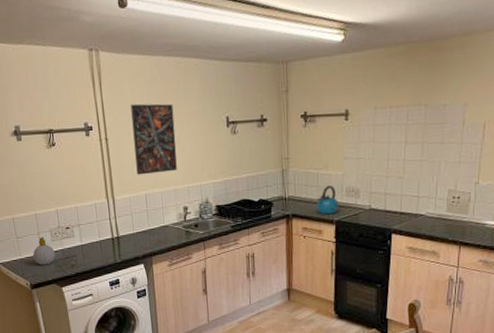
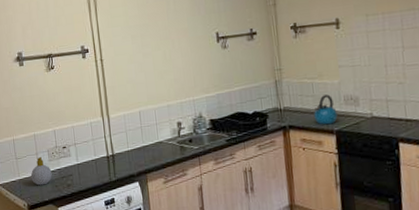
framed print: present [130,103,177,175] -> none [124,23,170,93]

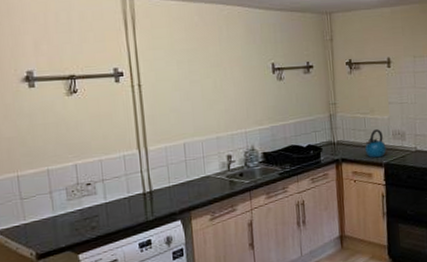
soap bottle: present [30,156,52,186] -> none [41,195,71,230]

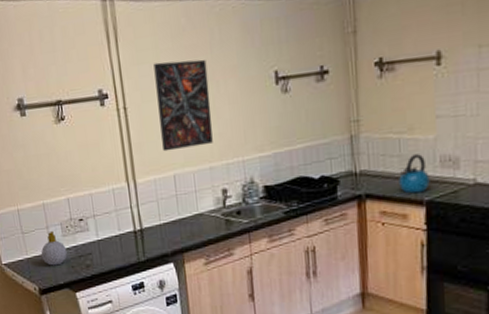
soap bottle: none [41,195,71,230] -> present [41,230,68,266]
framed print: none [168,49,220,123] -> present [153,59,213,152]

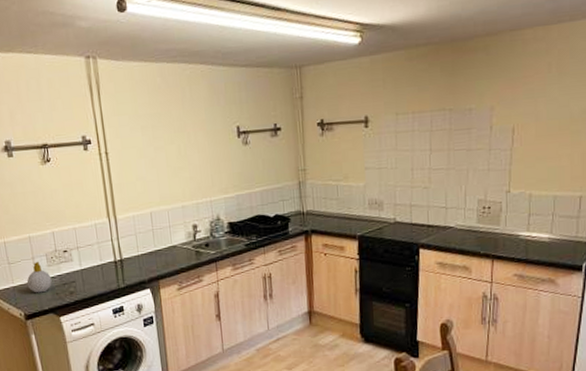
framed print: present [153,59,213,152] -> none [132,113,185,192]
kettle: present [399,154,430,194] -> none [337,198,361,230]

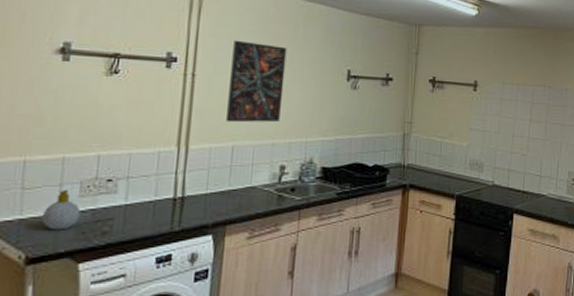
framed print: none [132,113,185,192] -> present [226,40,287,123]

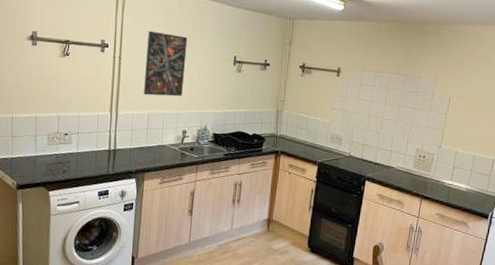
soap bottle: present [41,189,81,230] -> none [25,138,49,167]

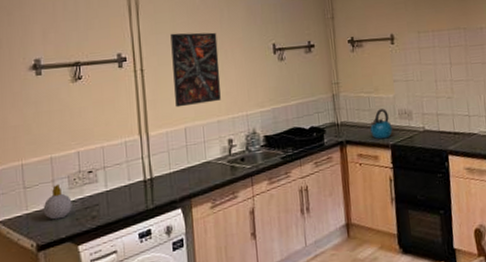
soap bottle: none [25,138,49,167] -> present [43,183,72,220]
kettle: none [303,130,323,156] -> present [370,109,393,140]

